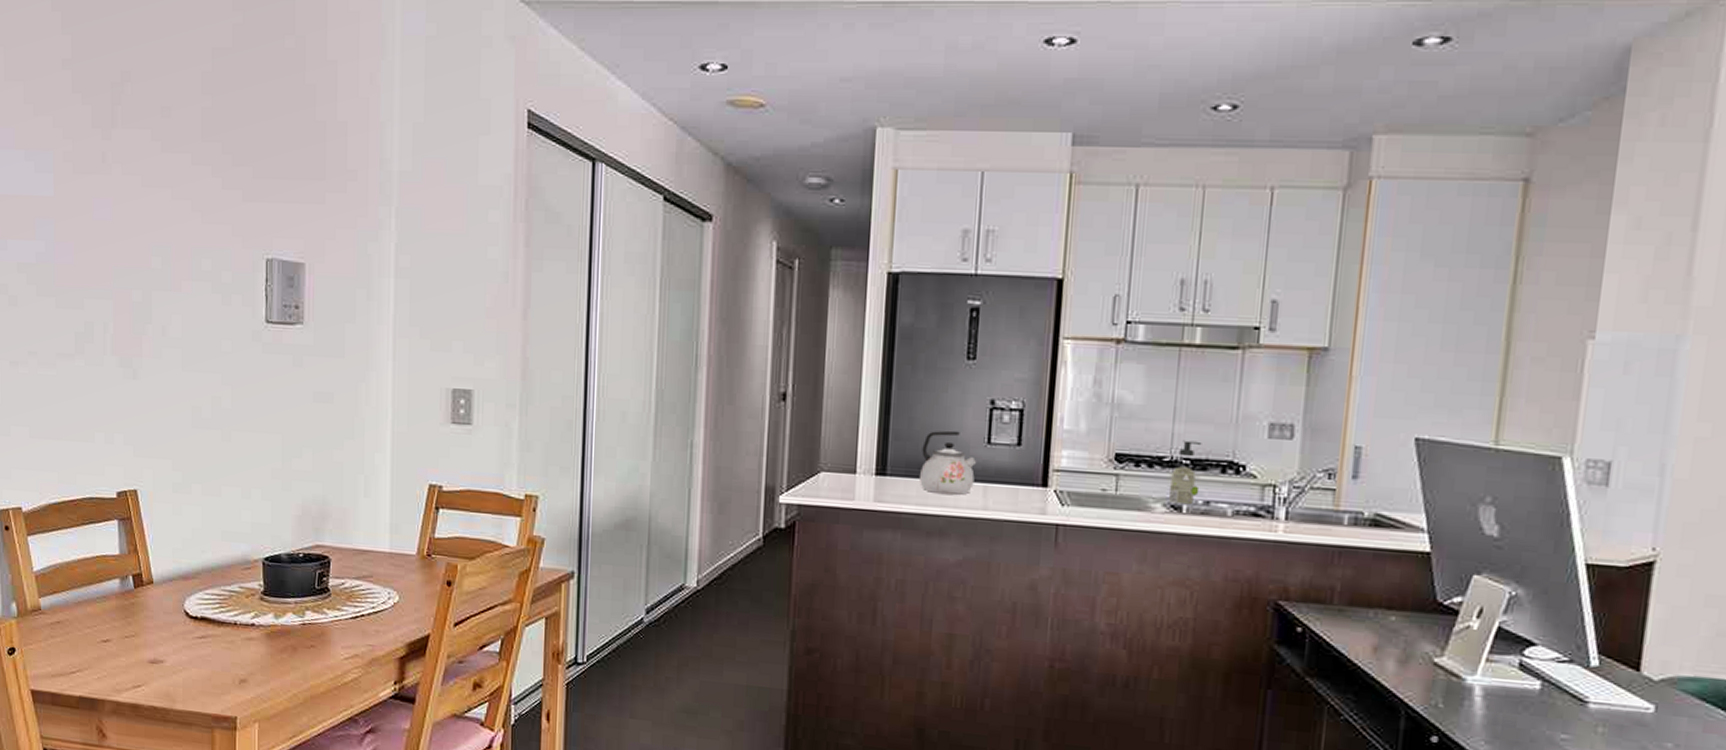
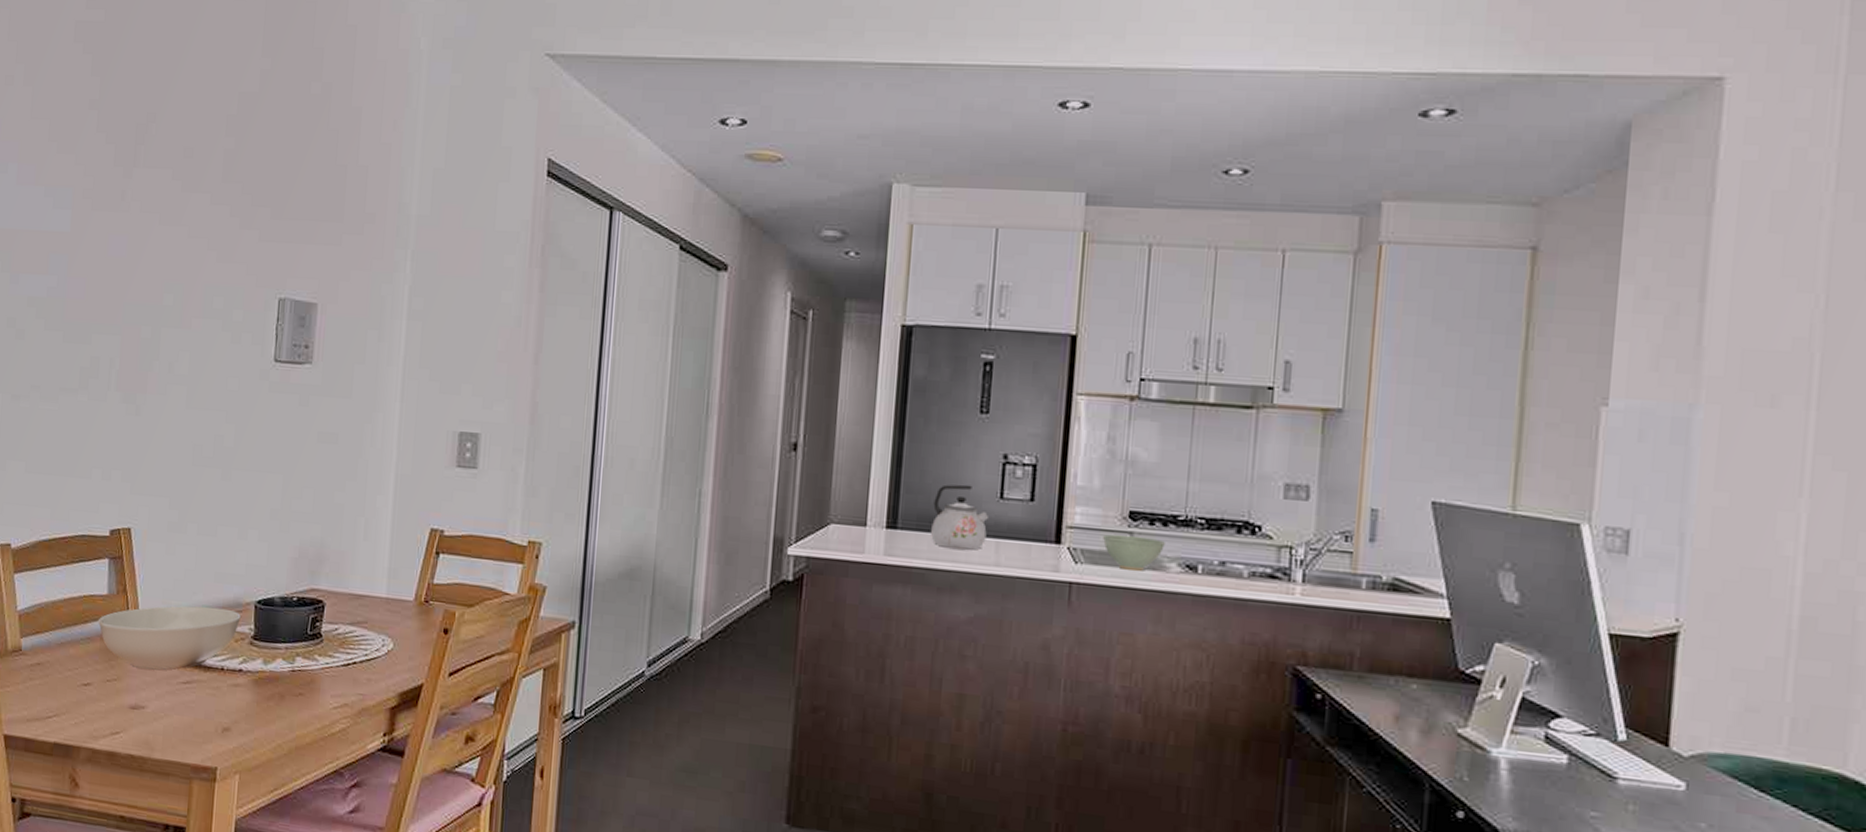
bowl: none [113,564,250,626] -> present [98,606,241,671]
bowl: none [1089,477,1150,513] -> present [1103,534,1165,572]
soap dispenser: present [1168,440,1202,505] -> none [1183,499,1217,565]

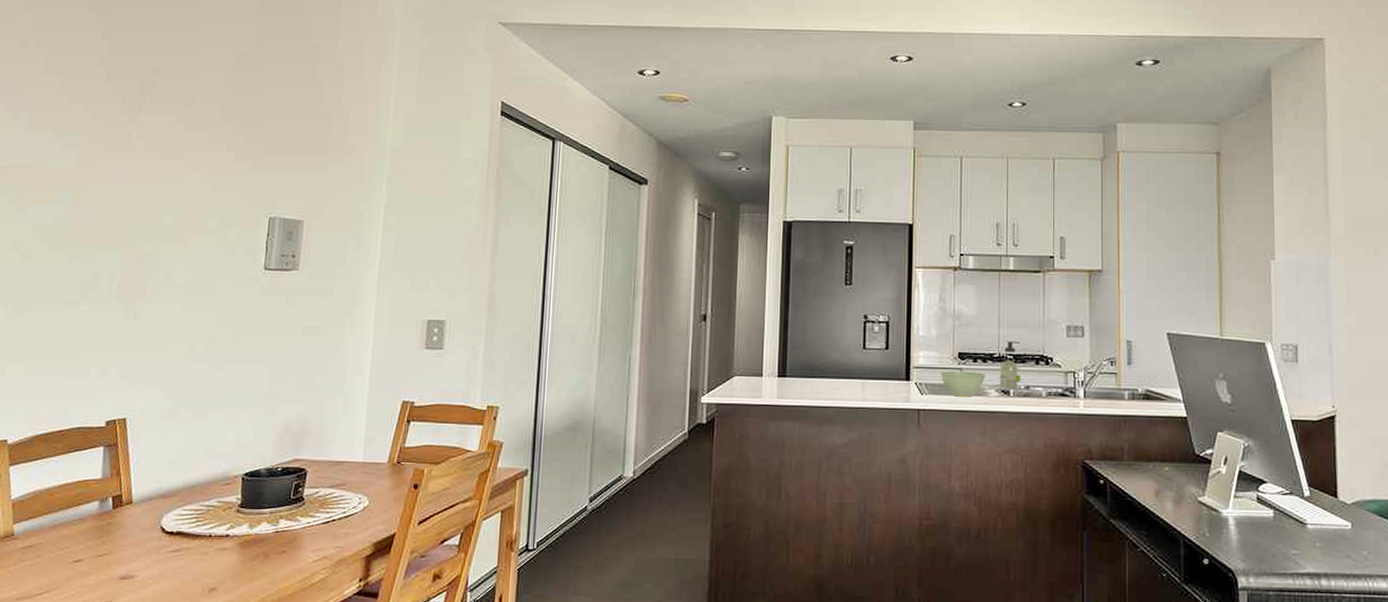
bowl: present [98,606,241,671] -> none [91,482,229,543]
kettle: present [930,484,990,551] -> none [811,339,856,391]
soap dispenser: none [1183,499,1217,565] -> present [999,341,1021,390]

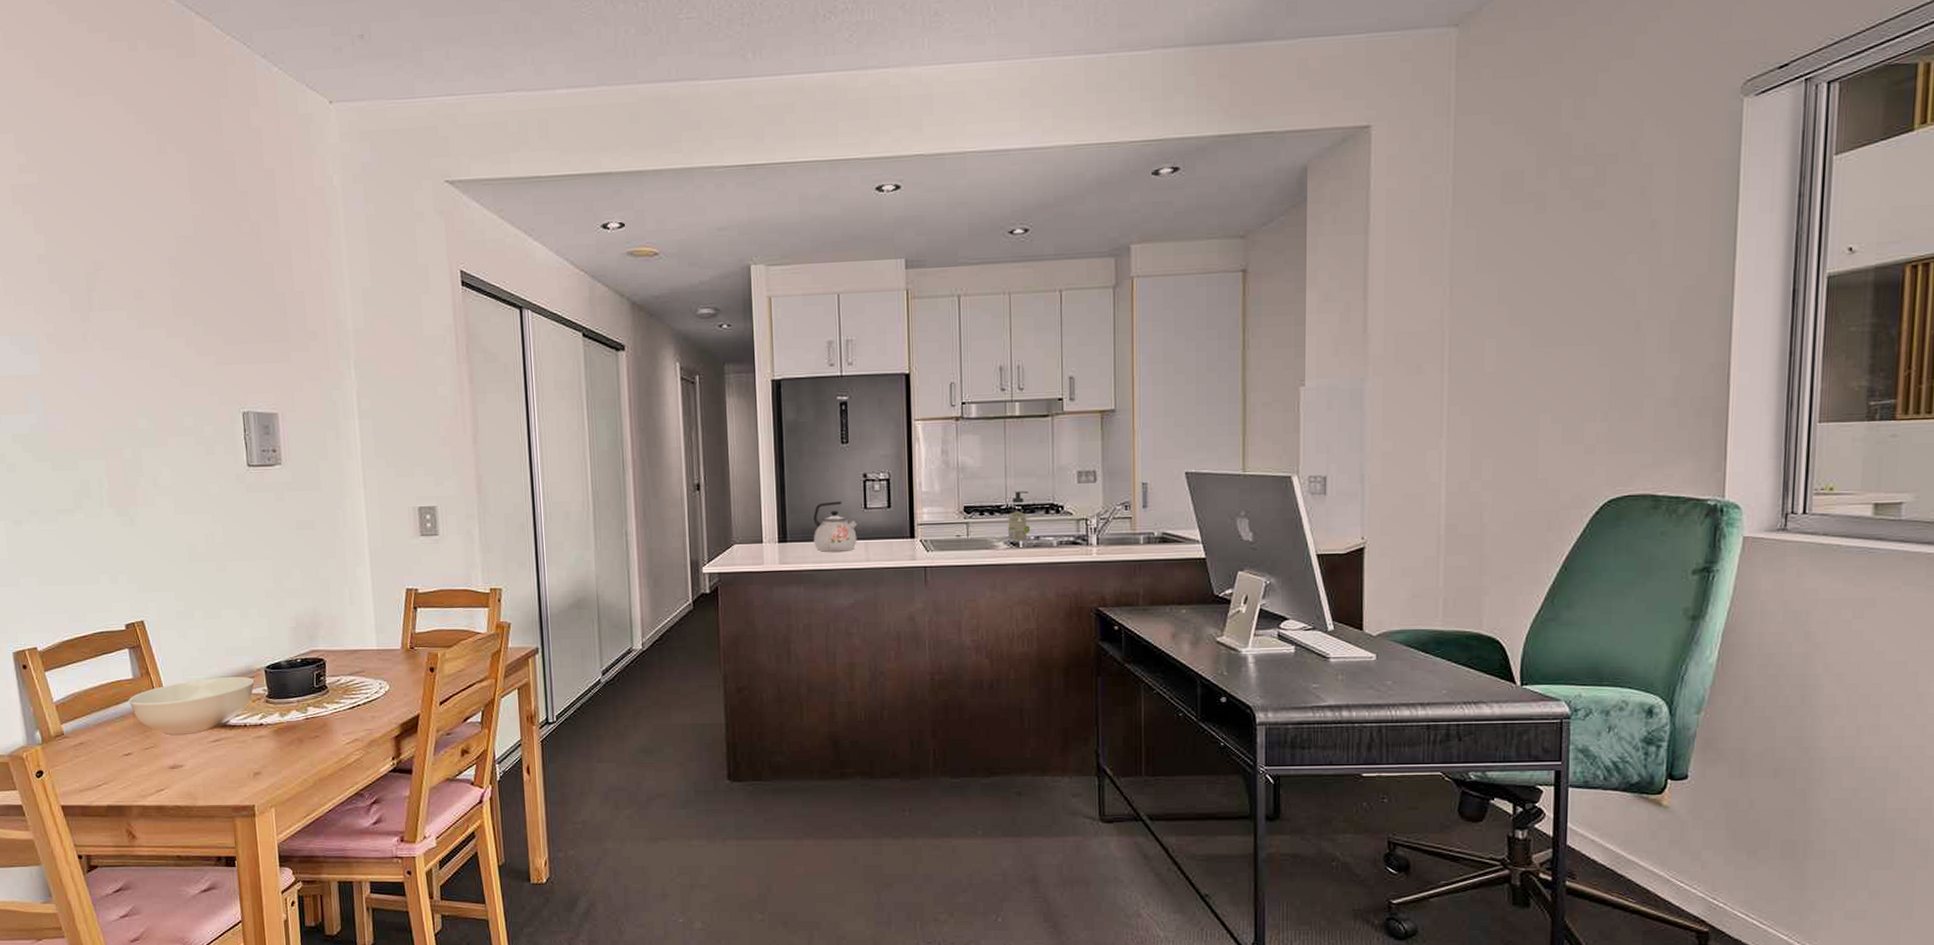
bowl: none [91,482,229,543] -> present [129,676,254,736]
kettle: none [811,339,856,391] -> present [813,501,858,553]
bowl: present [941,371,985,398] -> none [946,525,993,553]

